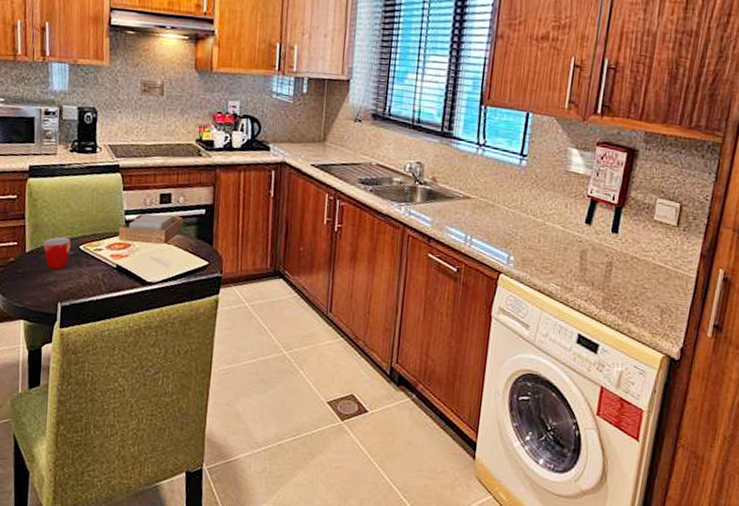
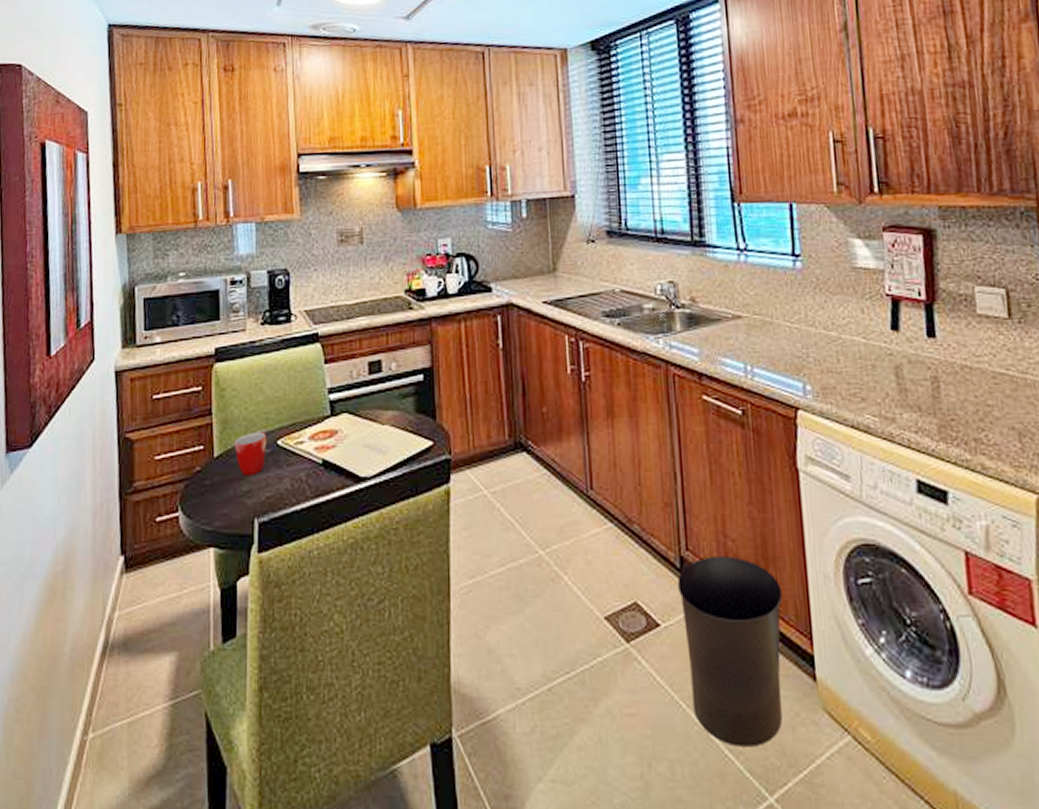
napkin holder: present [118,213,183,244] -> none [322,388,398,428]
waste bin: none [383,369,463,496] -> present [678,556,783,747]

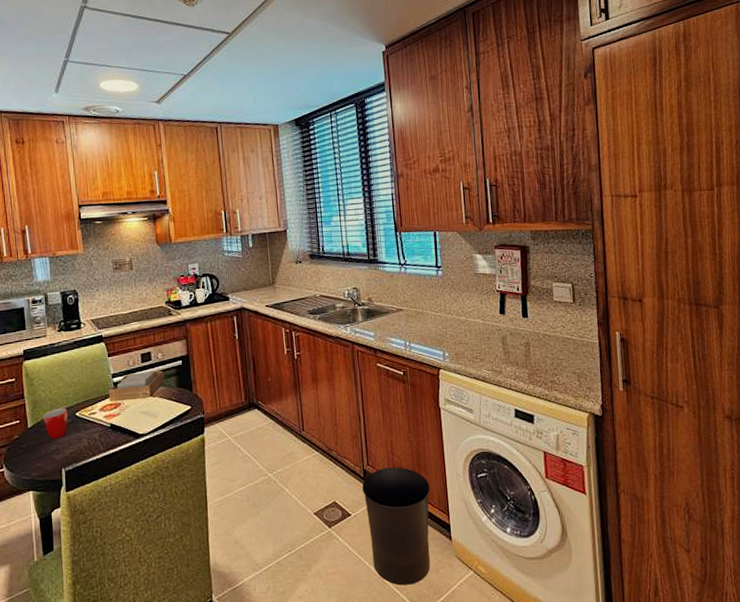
napkin holder: none [322,388,398,428] -> present [108,371,164,402]

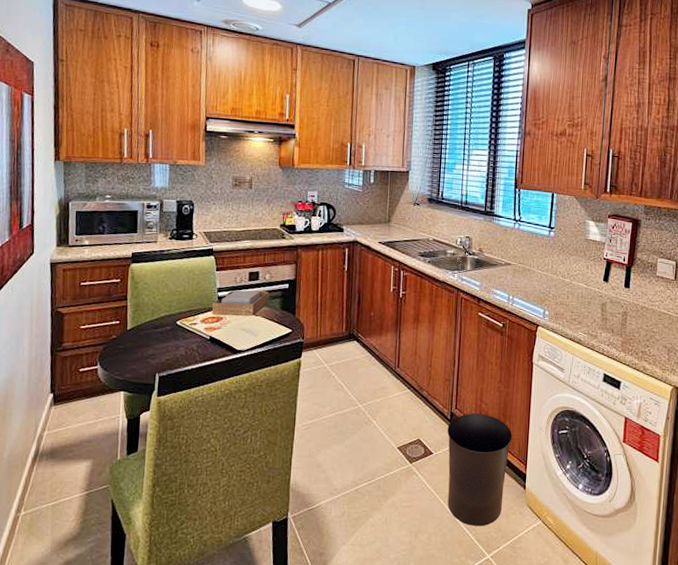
mug: present [43,408,68,439] -> none [143,314,169,344]

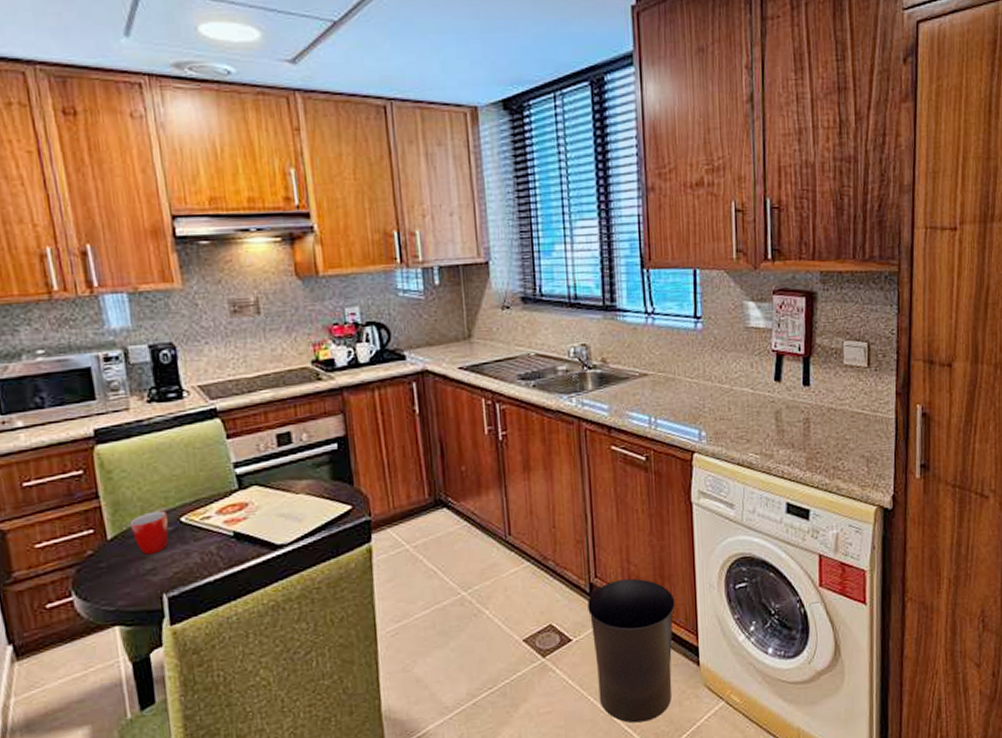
mug: none [143,314,169,344] -> present [129,511,169,555]
napkin holder: present [211,290,269,317] -> none [228,458,312,502]

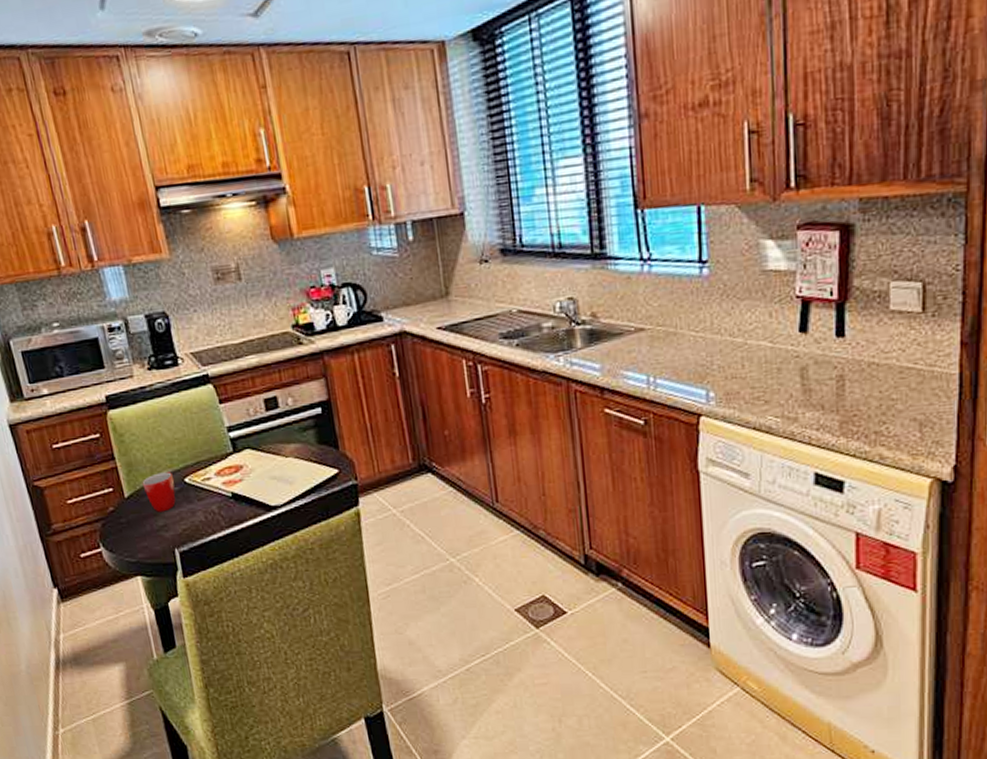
waste bin: present [587,578,675,723] -> none [582,551,681,702]

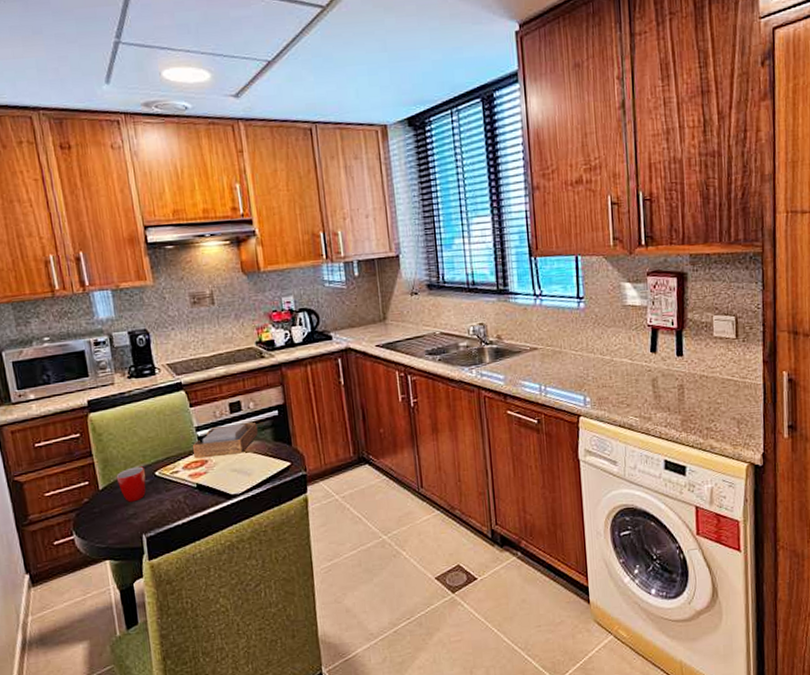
napkin holder: none [224,422,299,464] -> present [192,422,258,459]

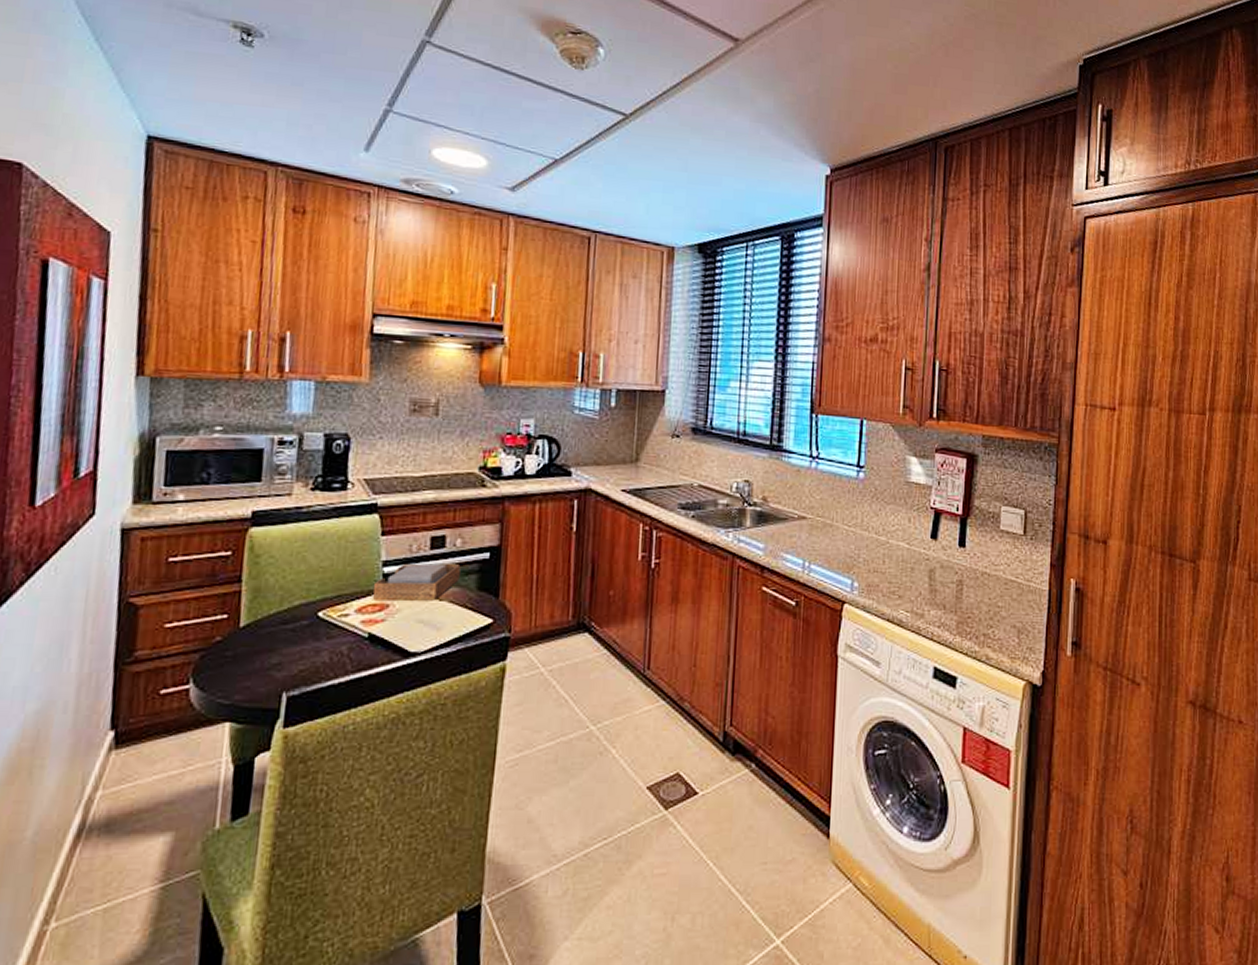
mug: present [116,466,147,502] -> none [265,603,307,648]

